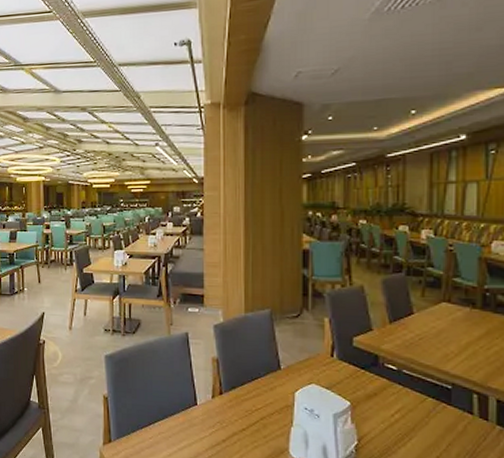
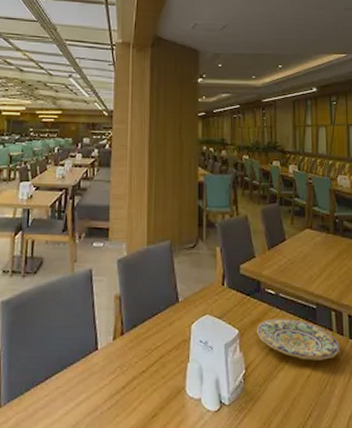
plate: none [372,394,483,444] -> present [256,318,340,360]

